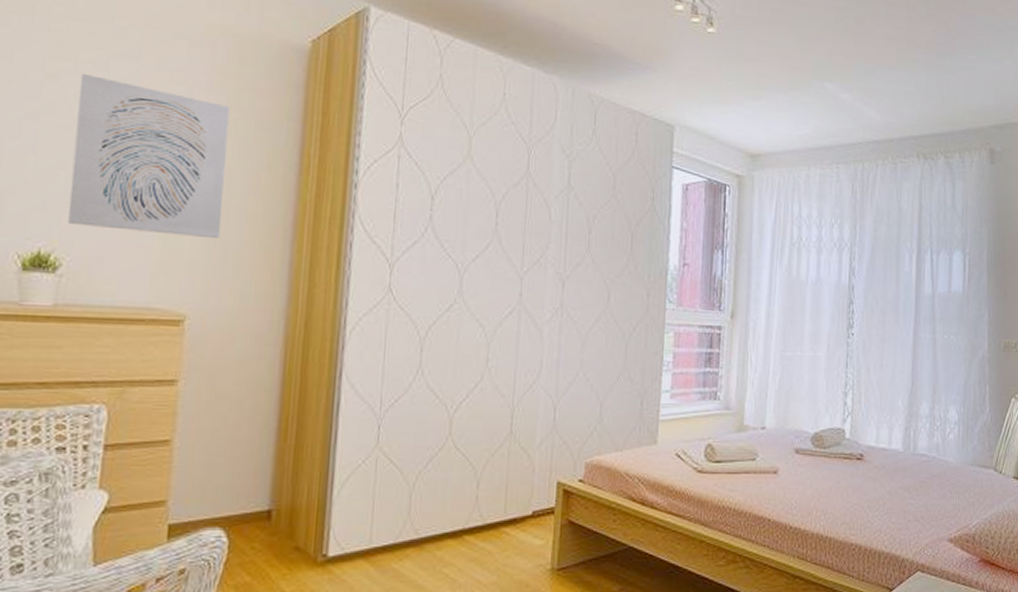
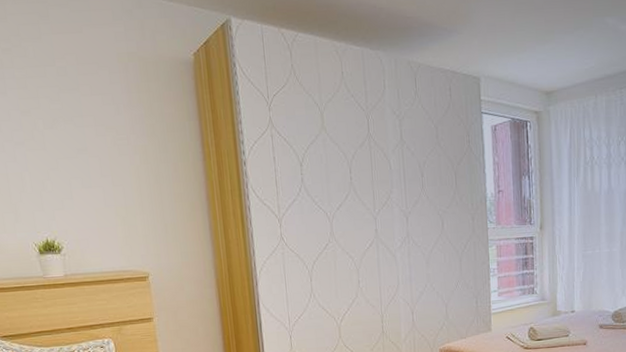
wall art: present [67,73,230,239] -> none [43,106,160,219]

